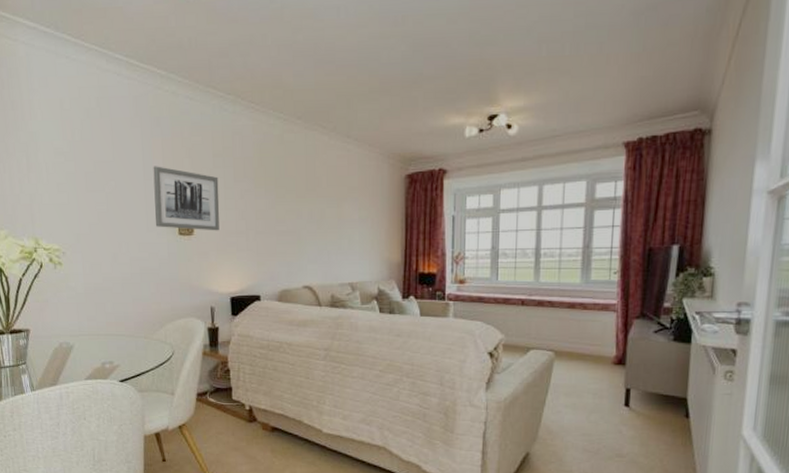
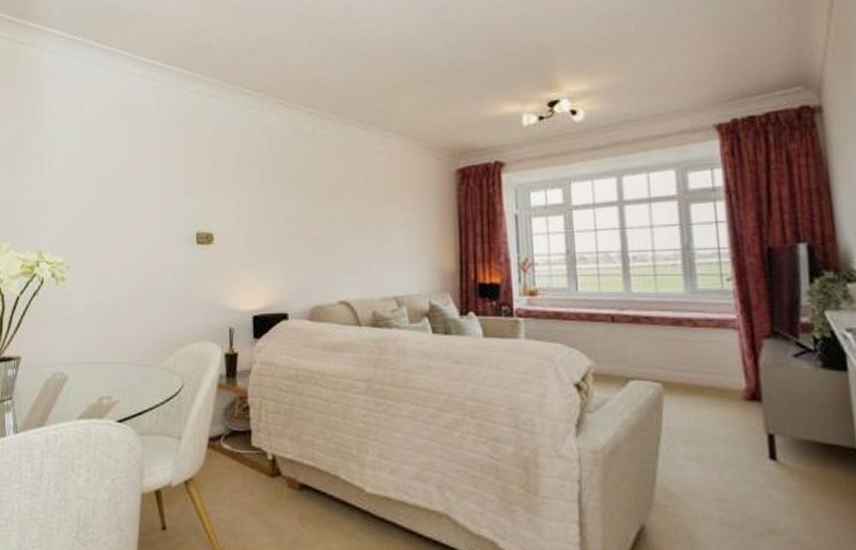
wall art: present [153,166,220,231] -> none [171,168,244,239]

